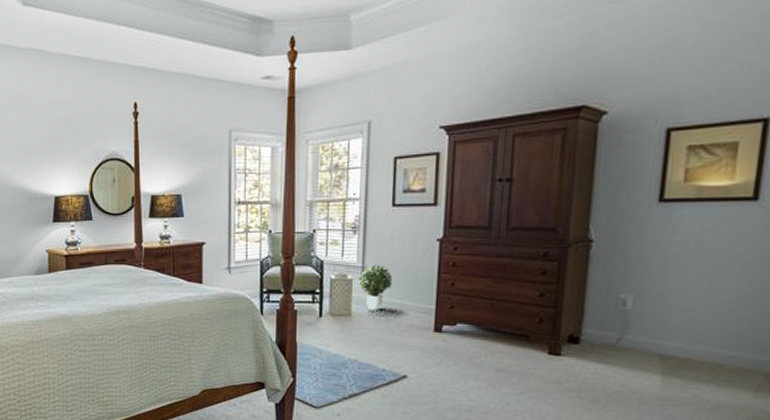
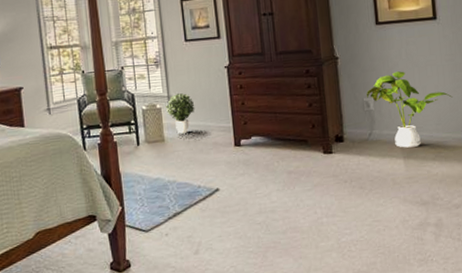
house plant: none [625,265,759,363] -> present [367,71,453,148]

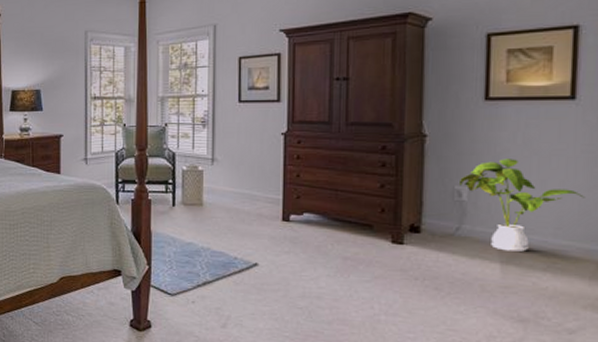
potted plant: present [165,93,195,134] -> none [208,157,241,200]

